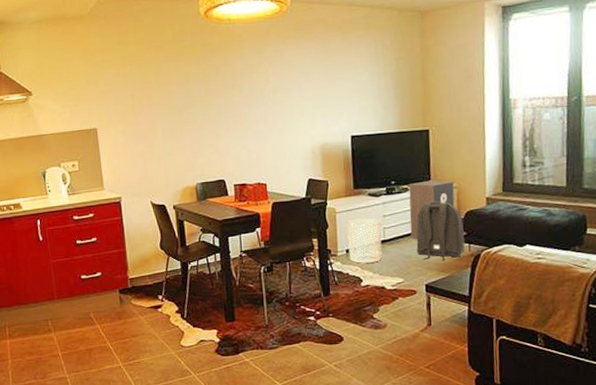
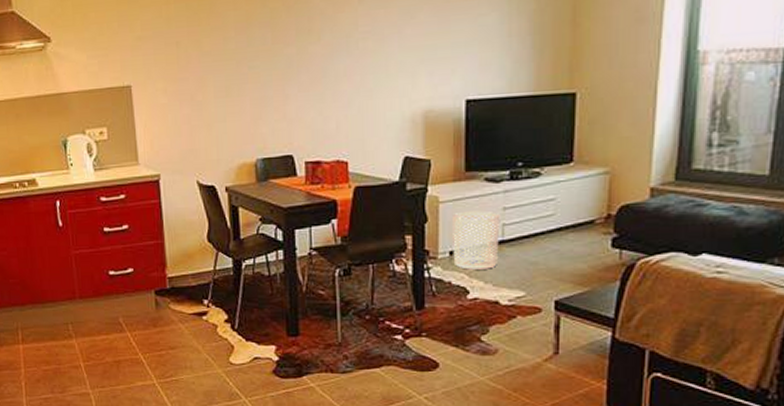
speaker: present [408,180,455,240] -> none [539,162,606,241]
backpack: present [416,201,465,261] -> none [546,191,614,270]

